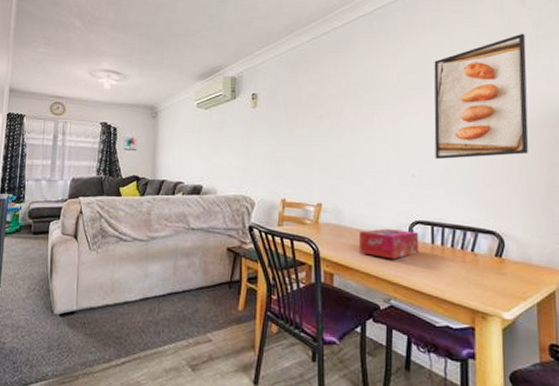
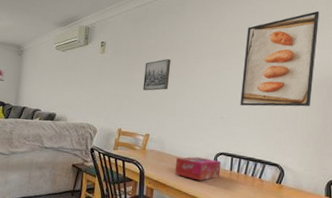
wall art: none [308,107,341,149] -> present [142,58,171,91]

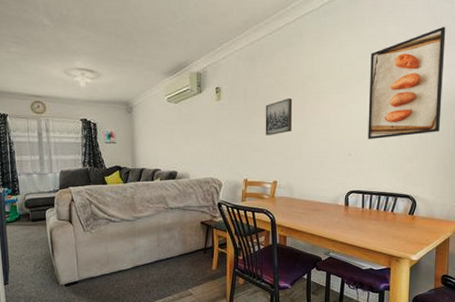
tissue box: present [174,156,222,181] -> none [306,198,353,222]

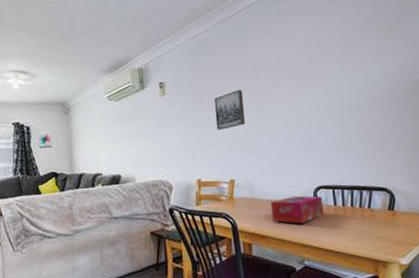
tissue box: none [306,198,353,222] -> present [271,195,325,224]
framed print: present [368,26,446,140] -> none [319,11,405,129]

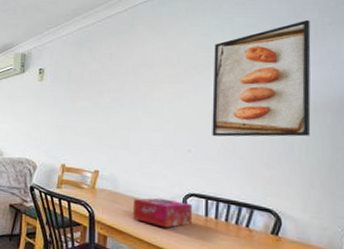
wall art: present [214,89,245,130] -> none [88,83,121,121]
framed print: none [319,11,405,129] -> present [212,19,311,137]

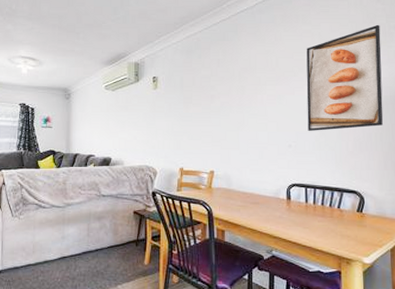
tissue box: present [132,197,193,228] -> none [245,190,296,217]

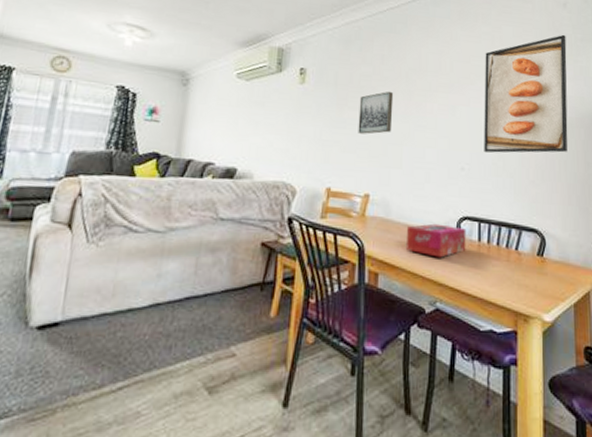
wall art: none [202,88,230,124] -> present [358,91,394,134]
tissue box: none [245,190,296,217] -> present [405,223,466,258]

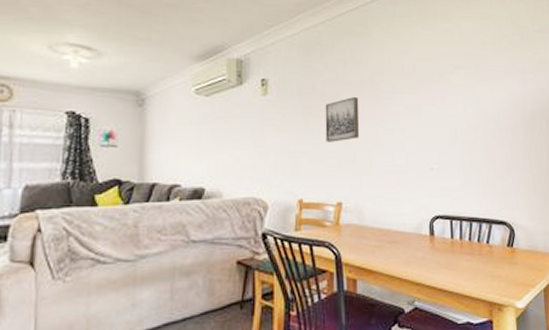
tissue box: present [405,223,466,258] -> none [381,225,440,258]
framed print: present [484,34,568,153] -> none [447,27,531,152]

